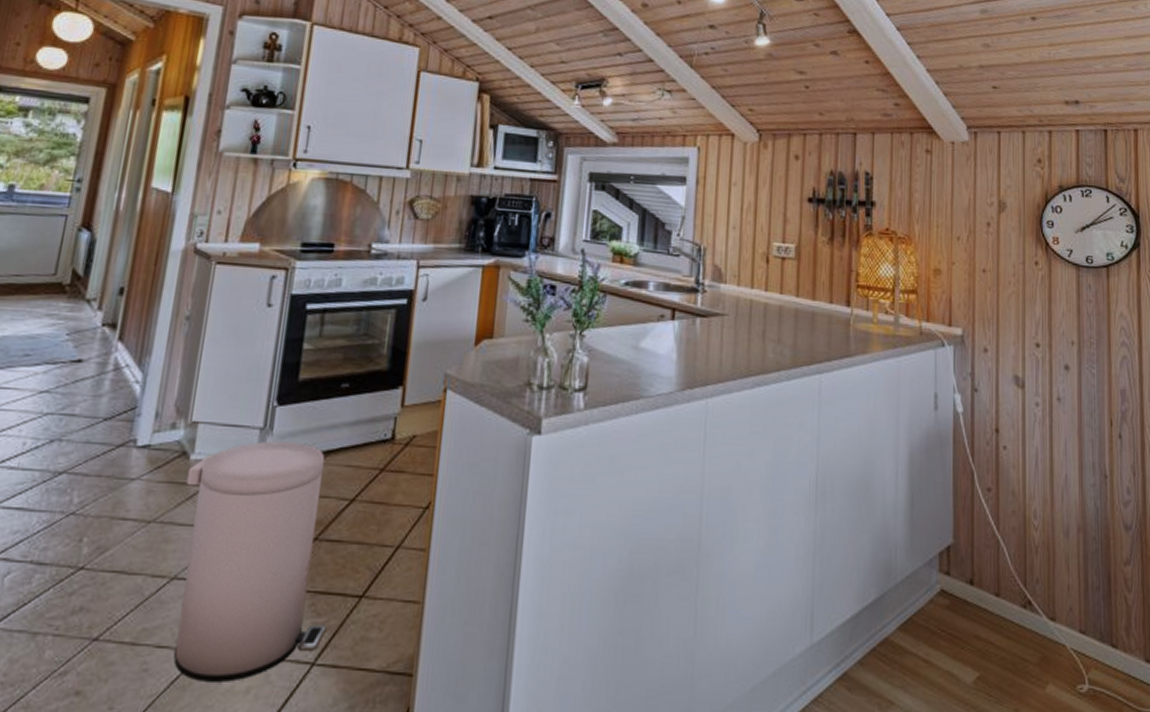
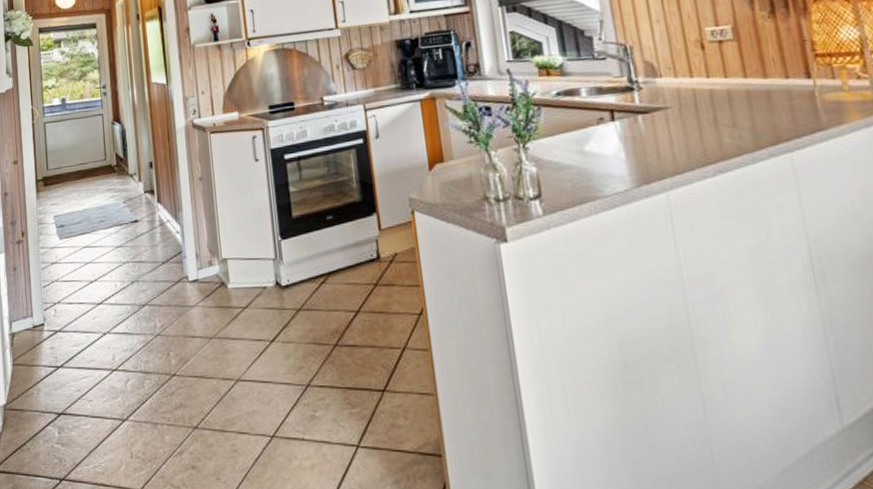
pedal bin: present [173,441,327,682] -> none [228,267,362,460]

